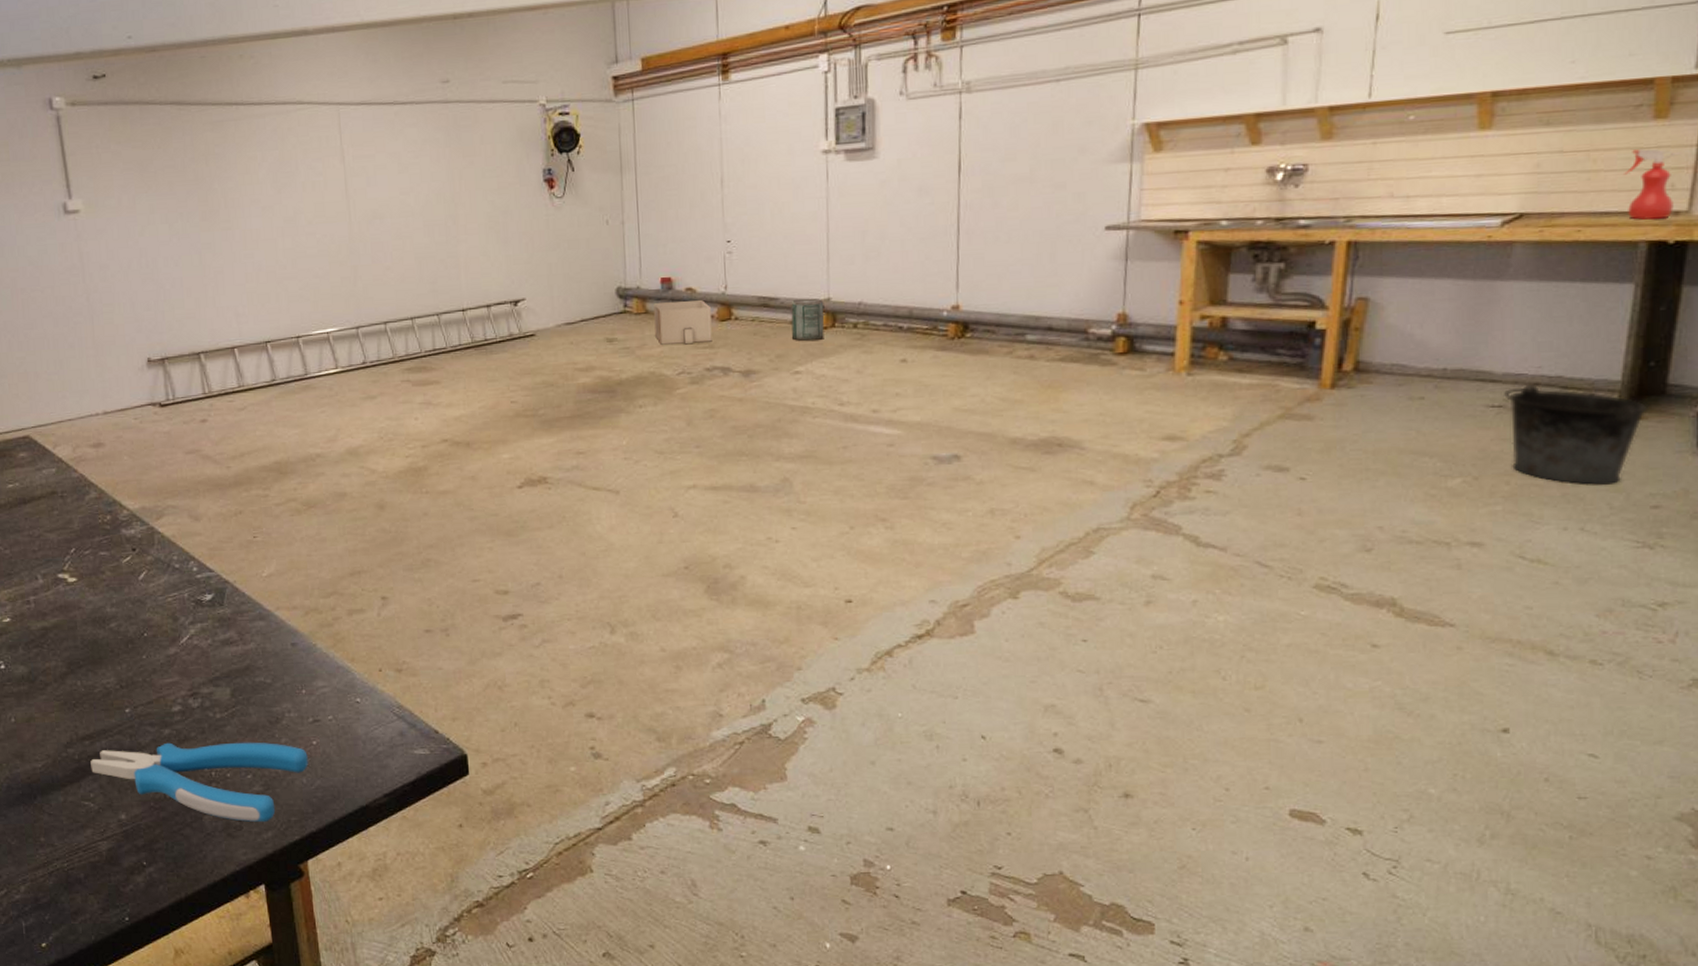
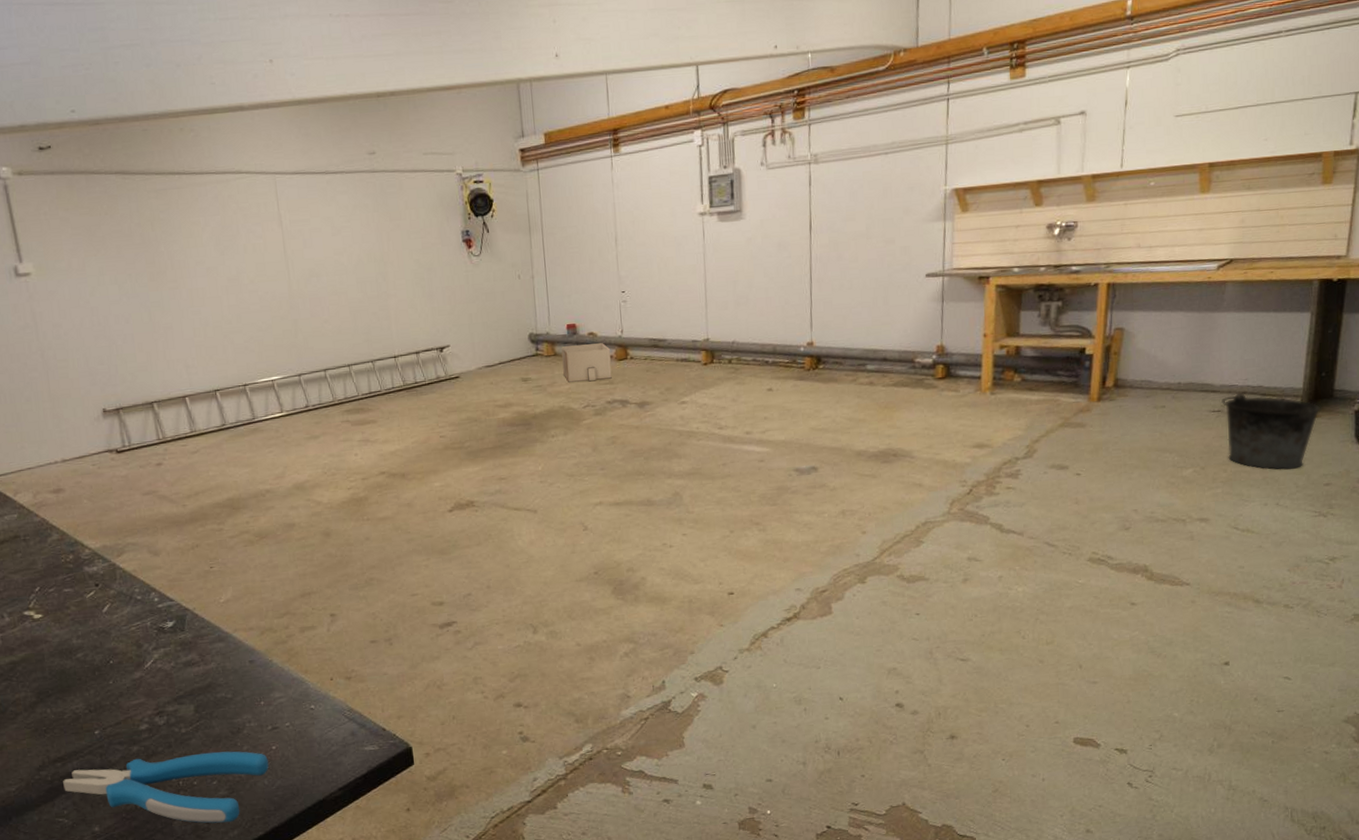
paint can: present [790,298,827,342] -> none [676,338,707,377]
spray bottle: present [1624,148,1681,220] -> none [1302,207,1341,263]

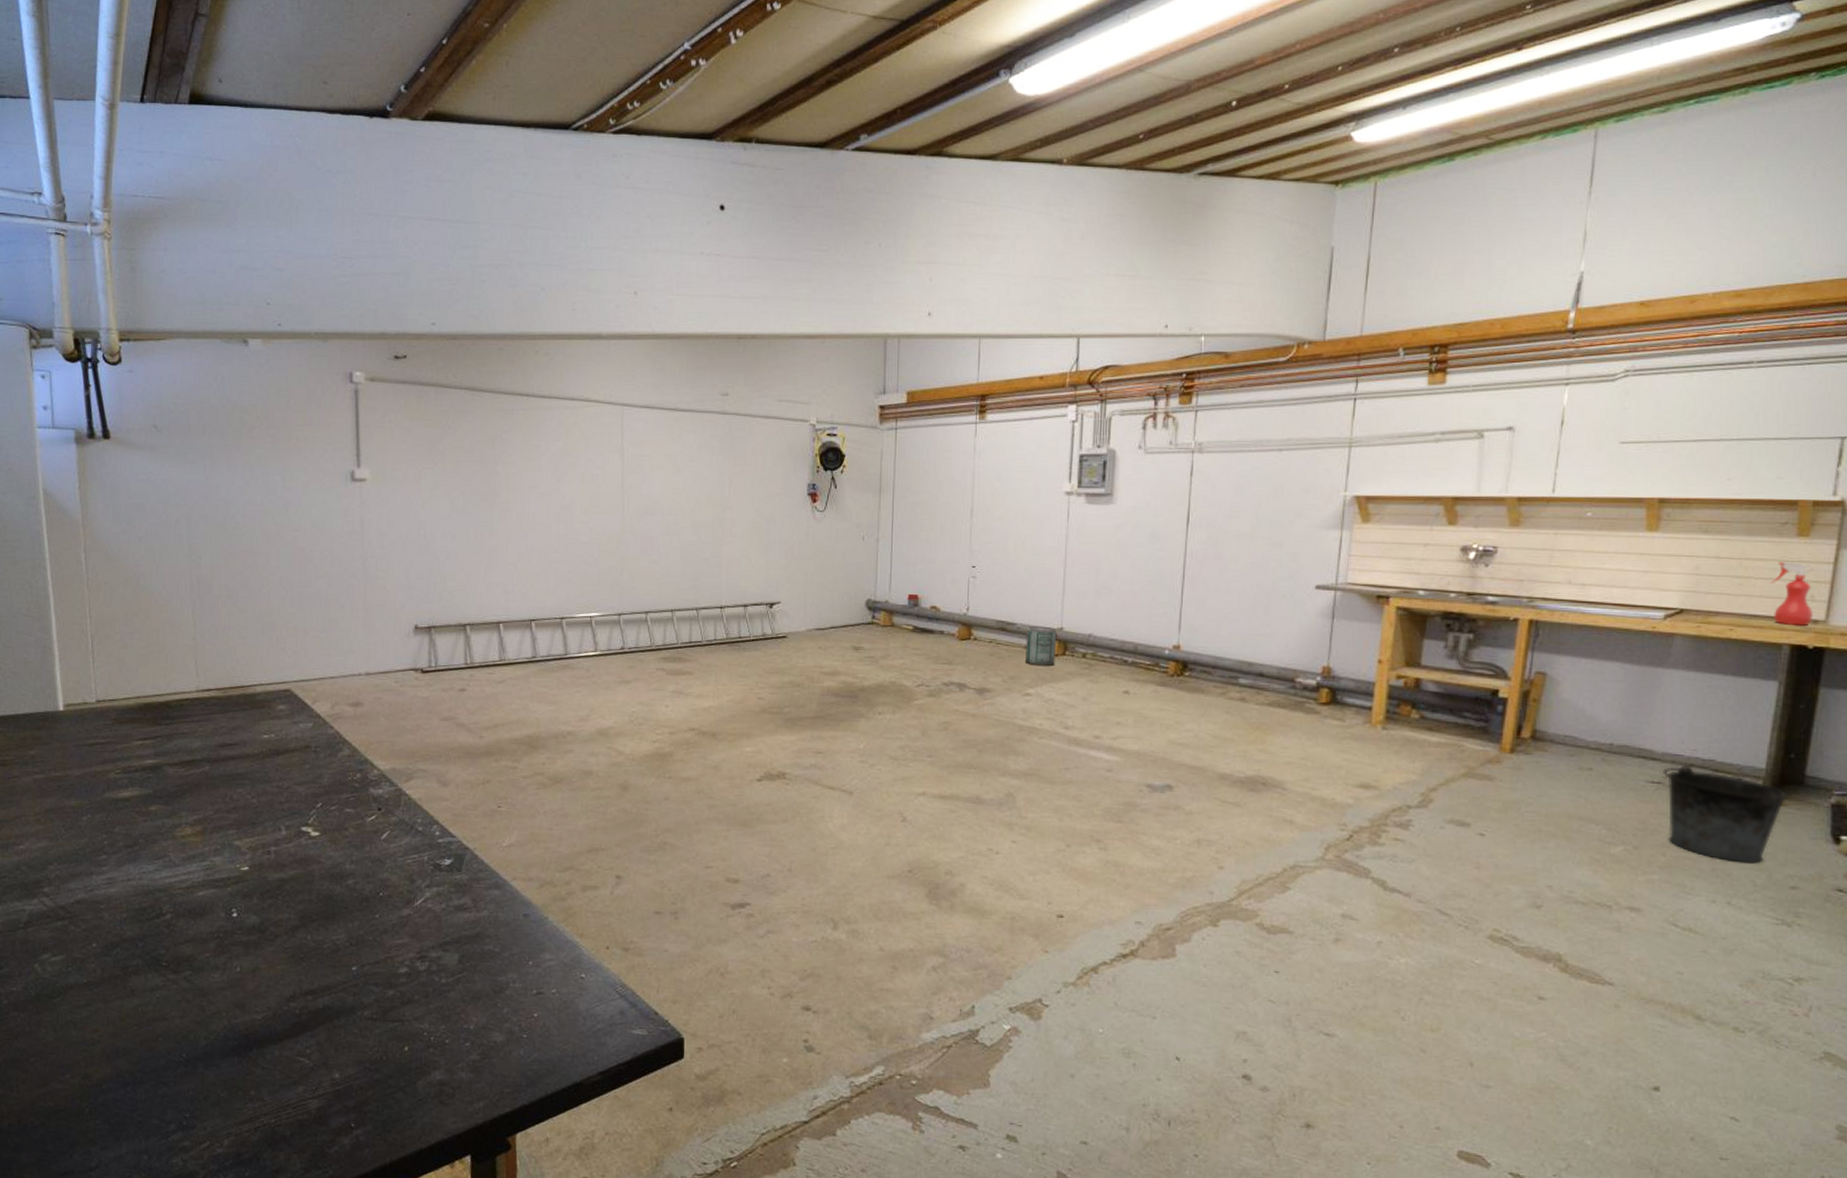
pliers: present [63,751,269,824] -> none [310,1004,528,1092]
storage bin: present [561,343,612,384] -> none [899,618,952,659]
paint can: none [676,338,707,377] -> present [1025,626,1060,667]
spray bottle: none [1302,207,1341,263] -> present [1771,562,1820,625]

